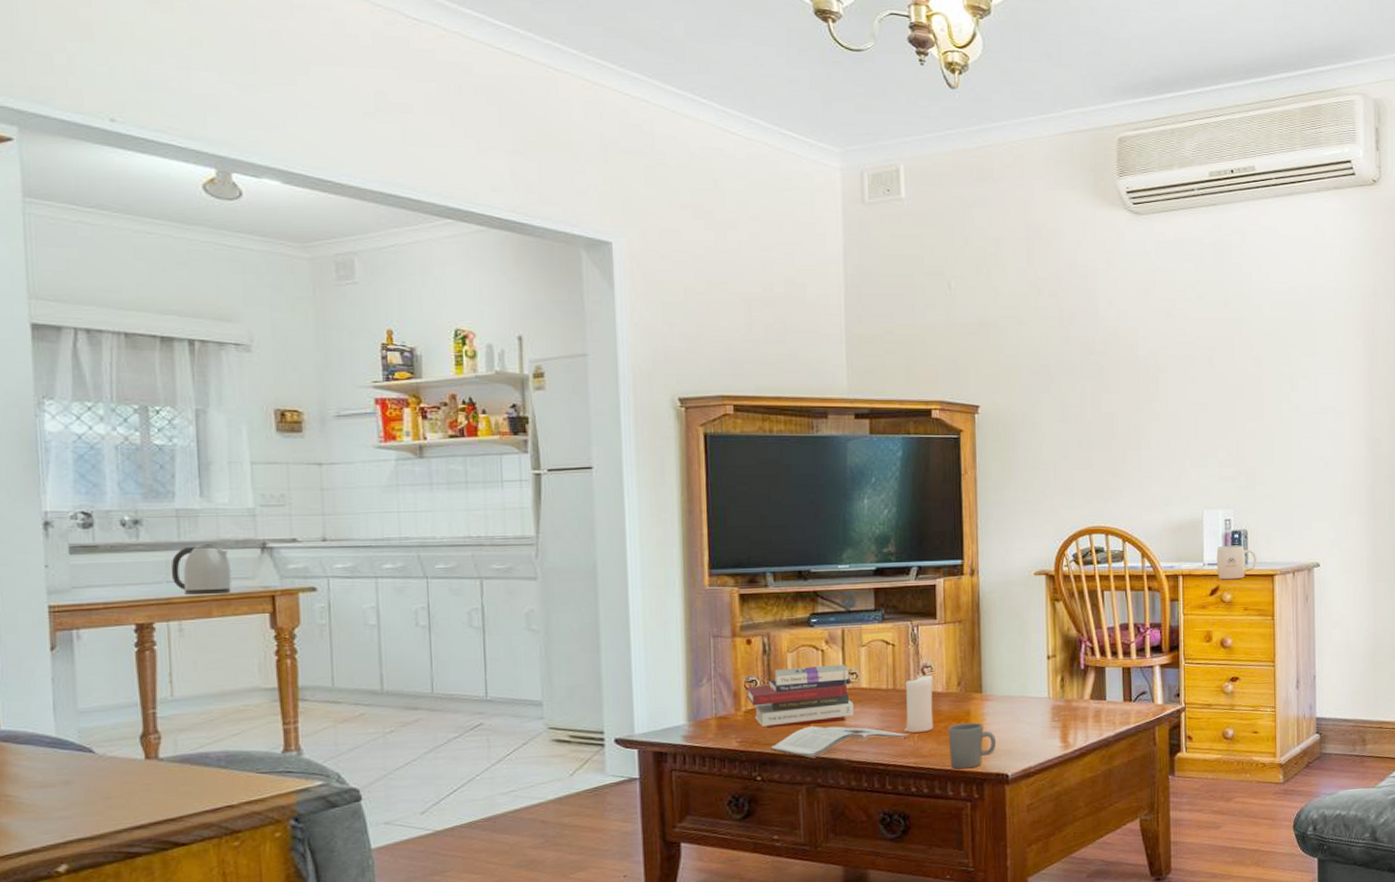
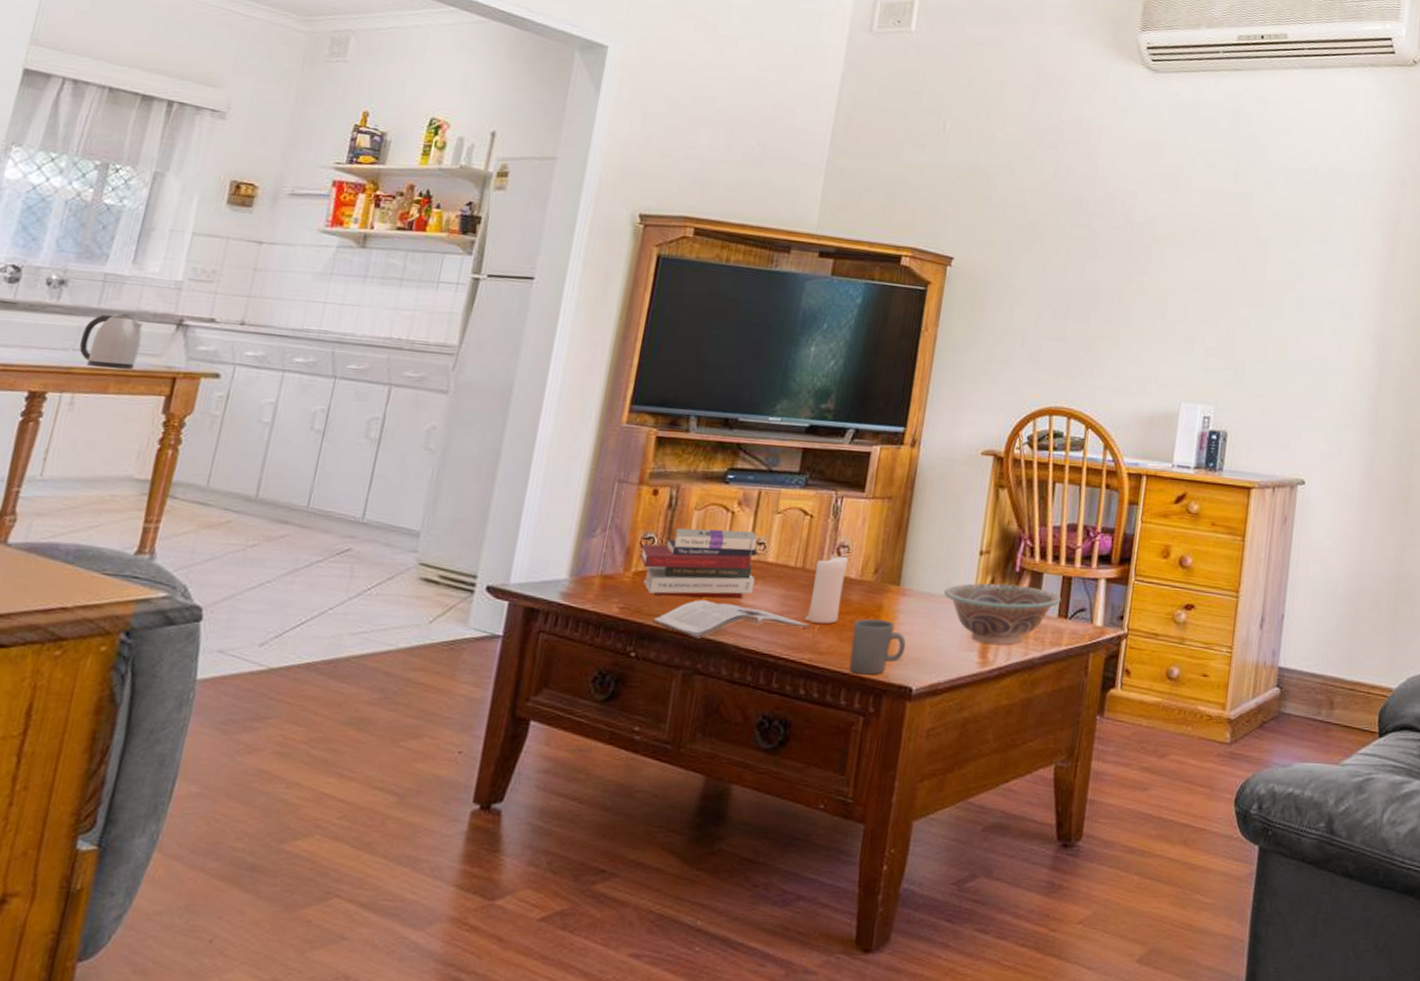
decorative bowl: none [1022,679,1124,731] -> present [944,583,1062,645]
mug: present [1216,545,1257,580] -> none [1186,446,1234,488]

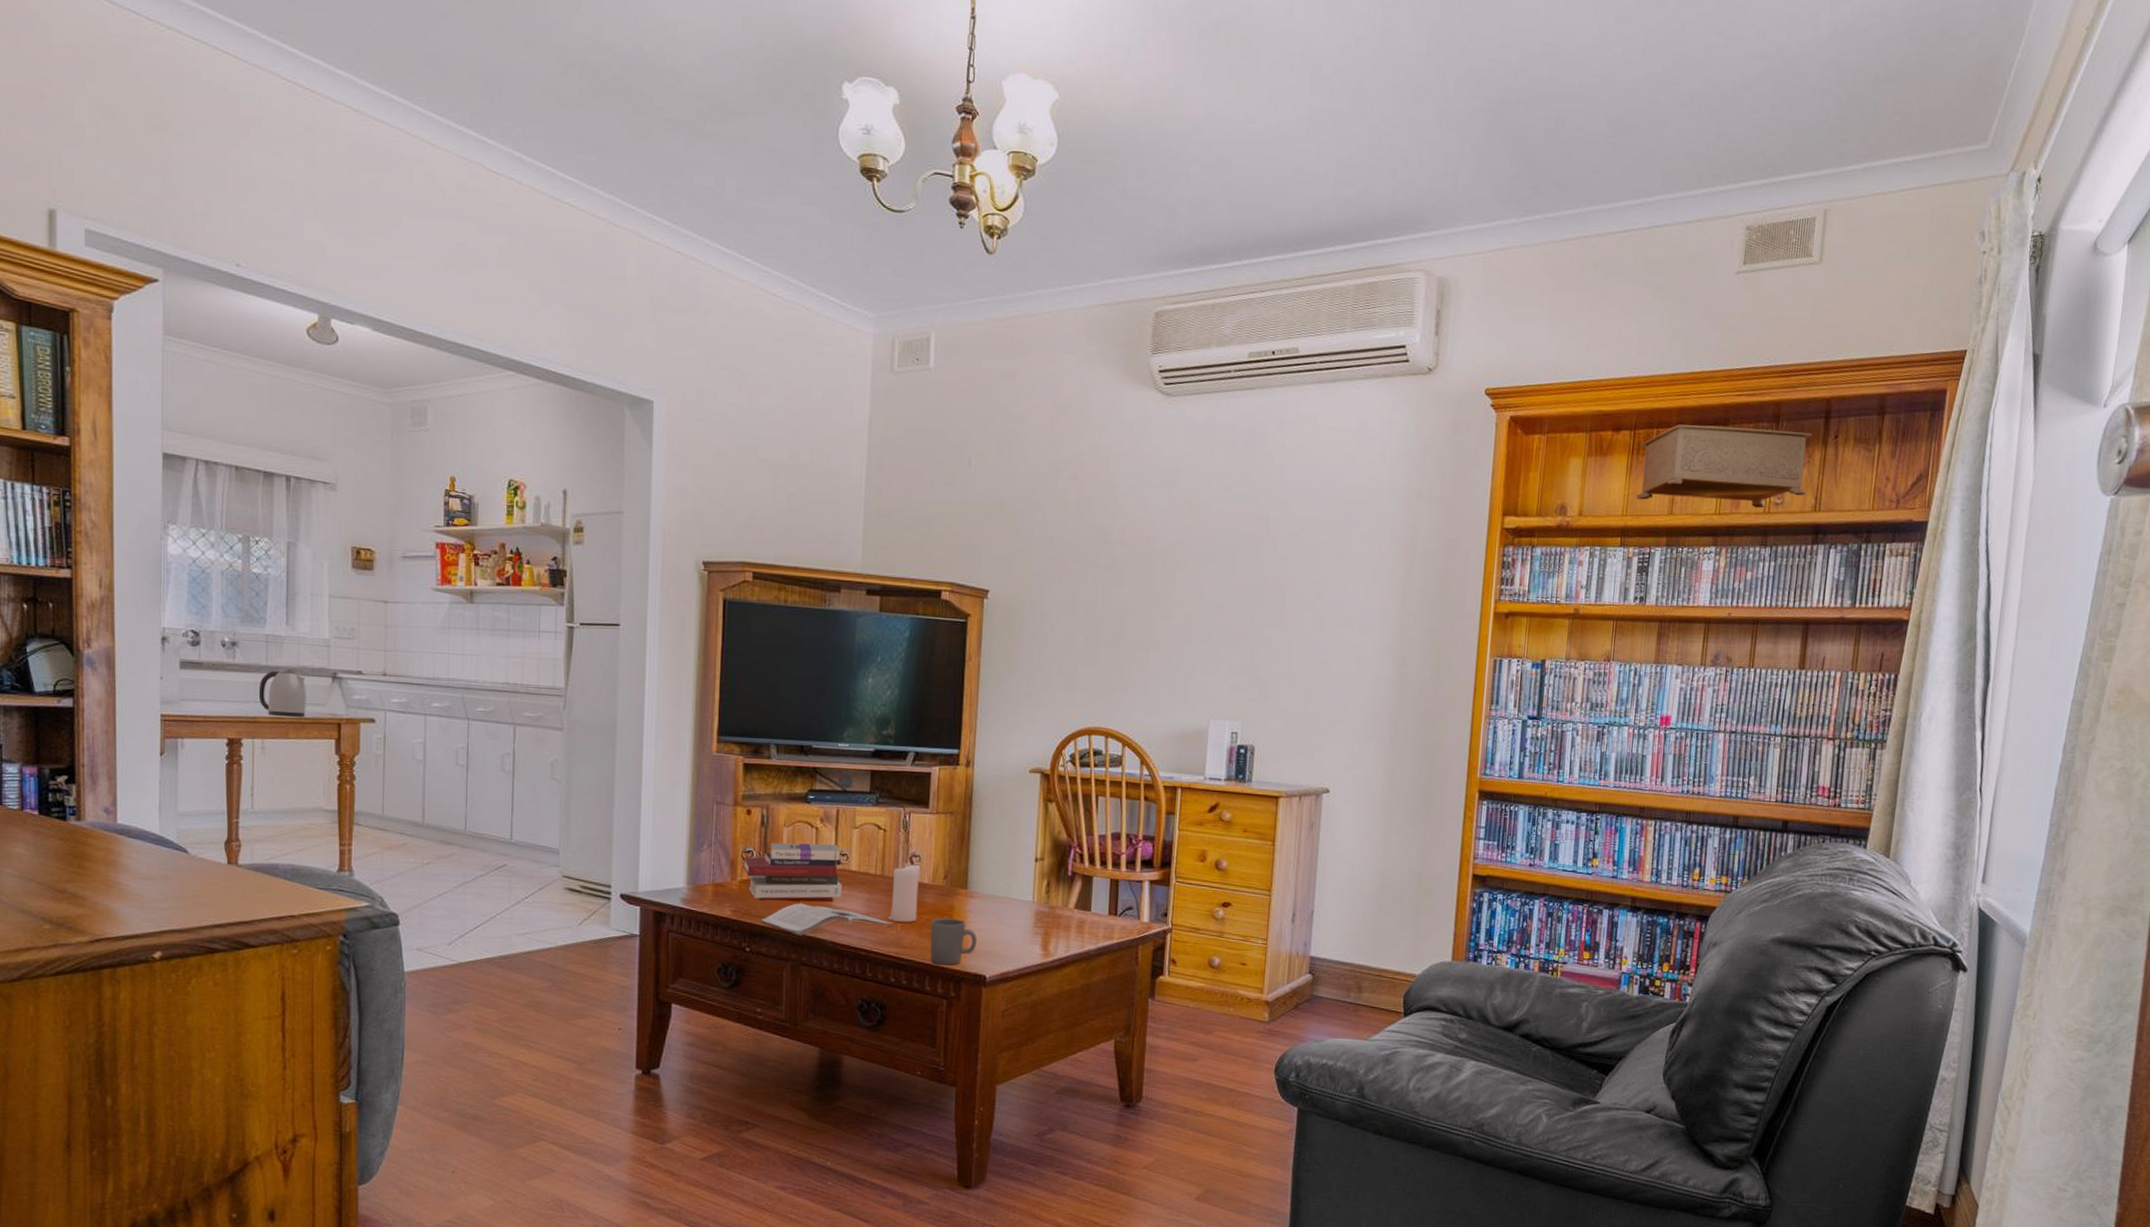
decorative bowl: present [944,583,1062,645] -> none [1006,886,1111,939]

